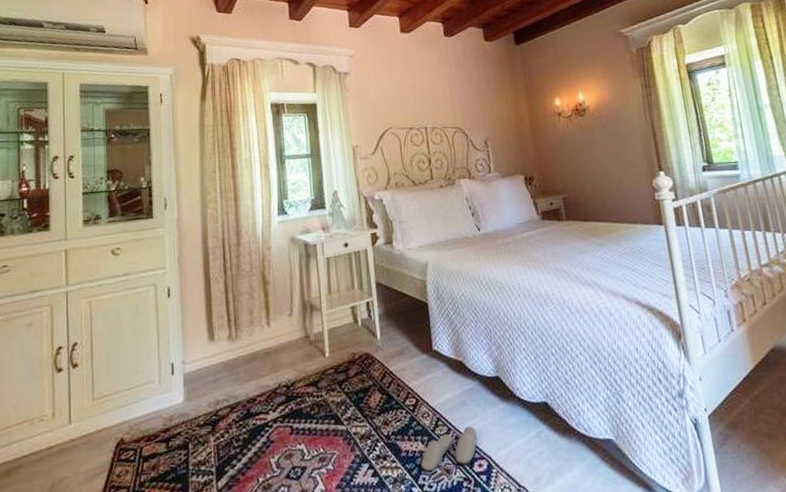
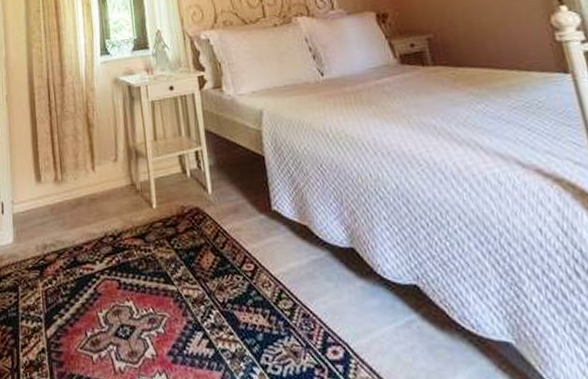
slippers: present [420,426,477,471] -> none [262,303,330,351]

